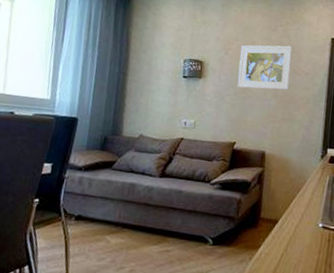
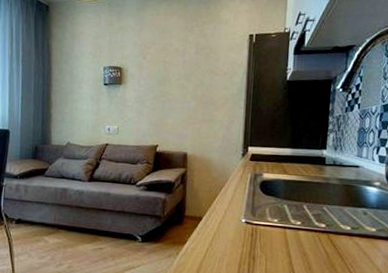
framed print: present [238,45,293,90] -> none [157,46,210,92]

